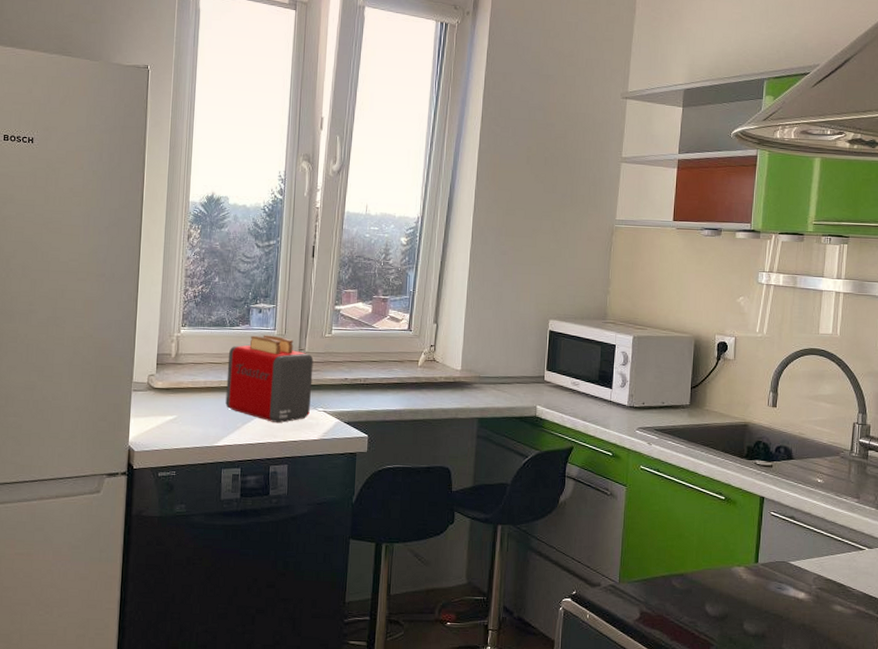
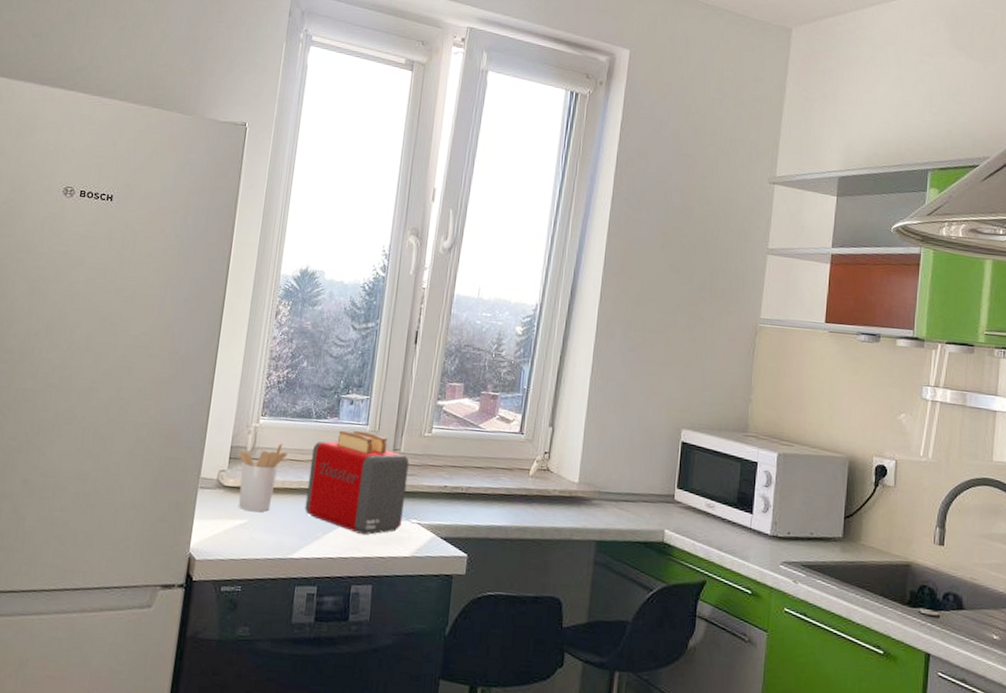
utensil holder: none [165,349,207,409] -> present [238,443,288,512]

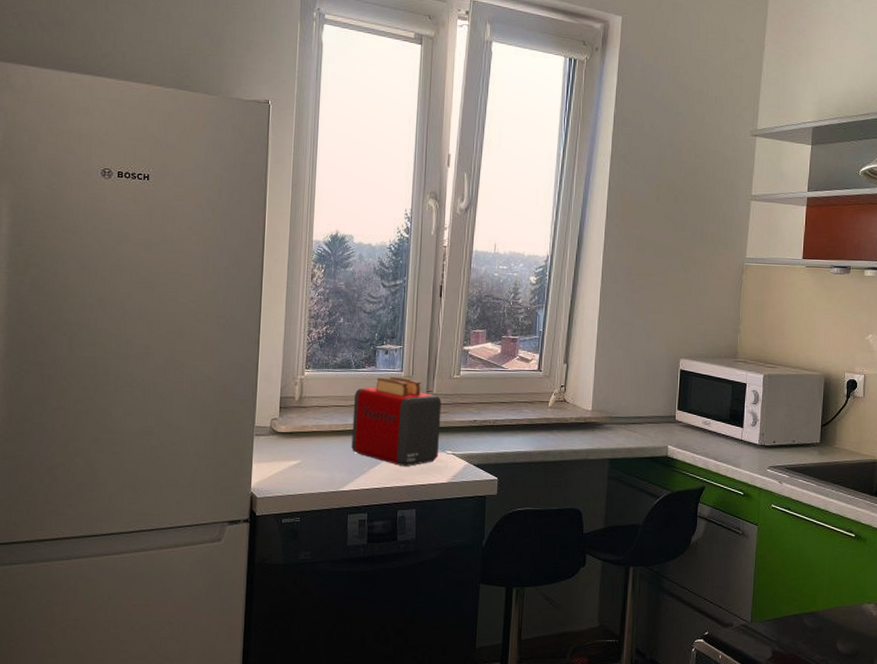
utensil holder: present [238,443,288,512] -> none [288,392,332,453]

